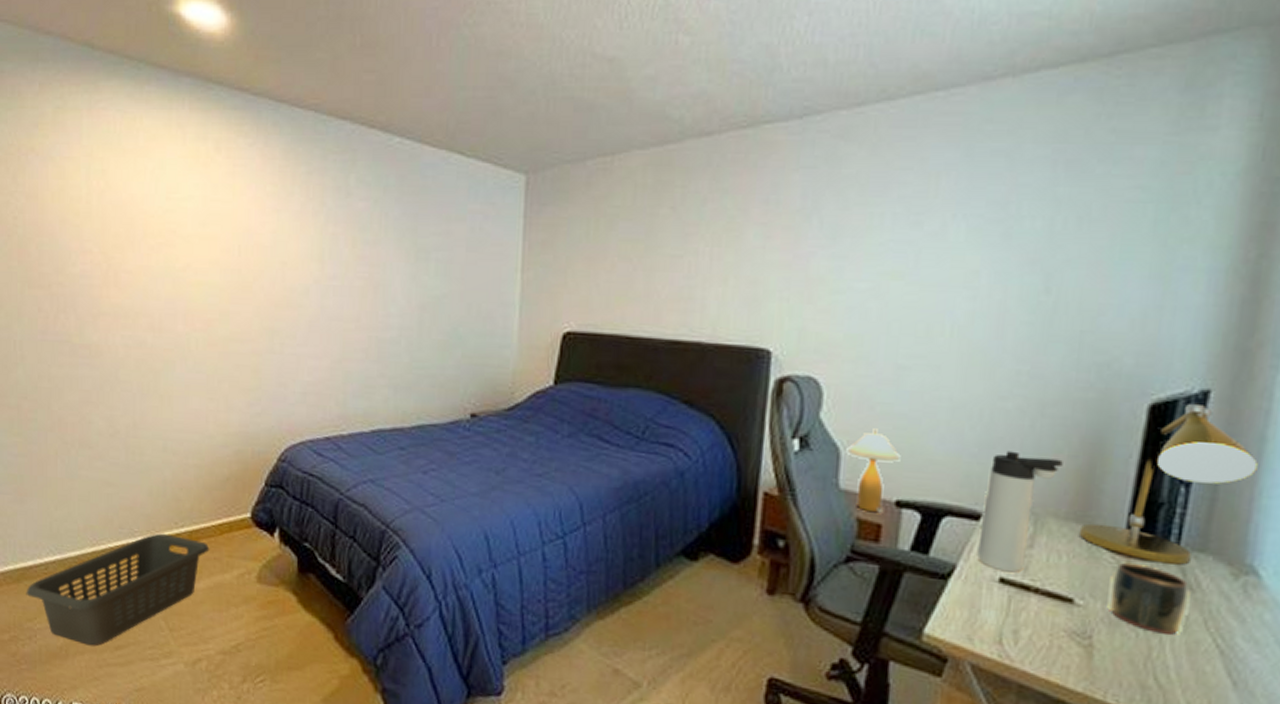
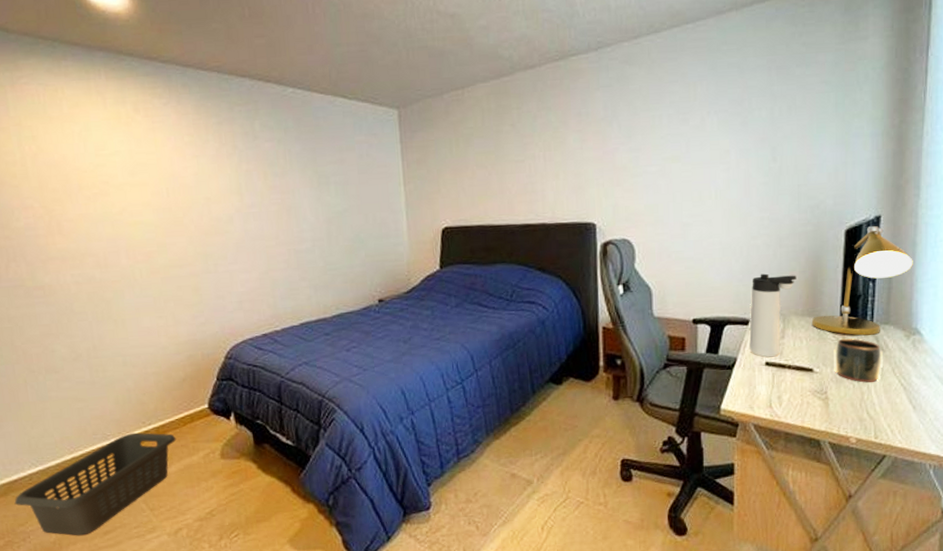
table lamp: present [848,430,901,513] -> none [657,271,692,330]

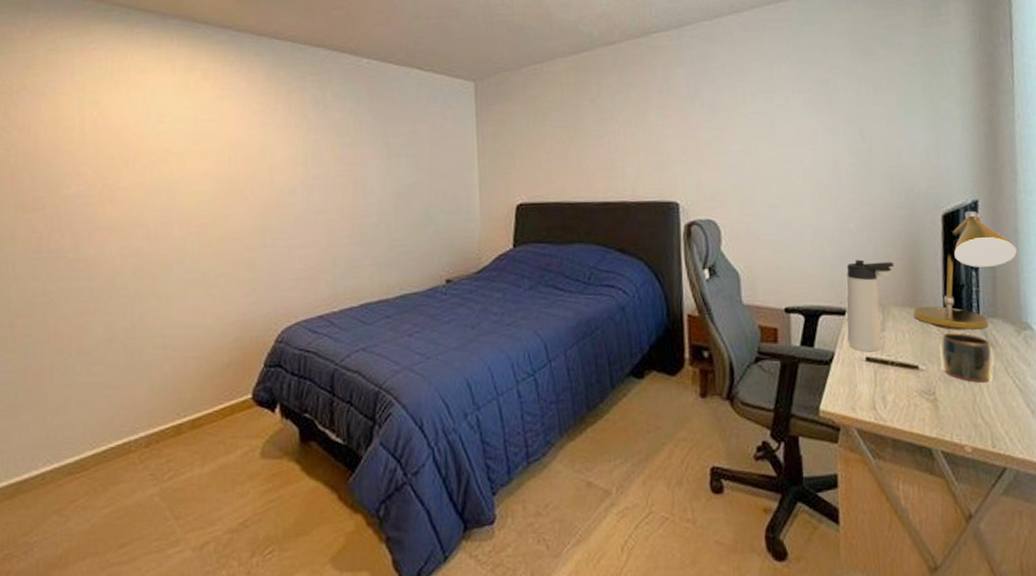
laundry basket: present [14,432,177,536] -> none [21,425,213,549]

